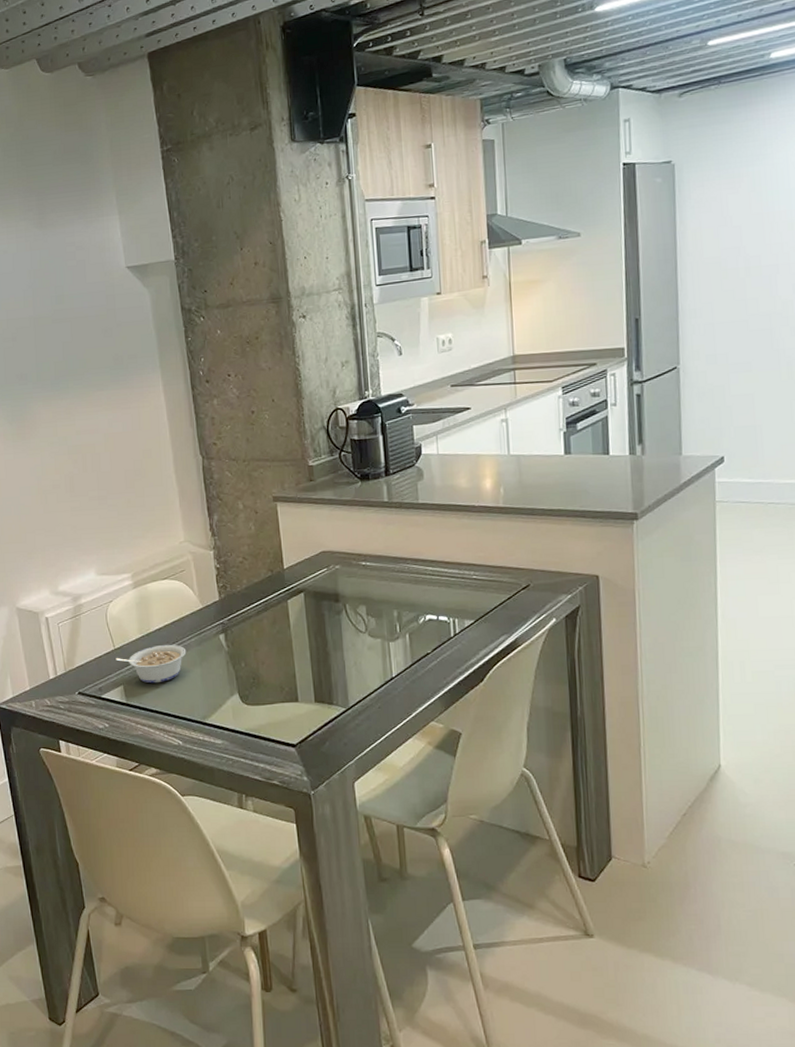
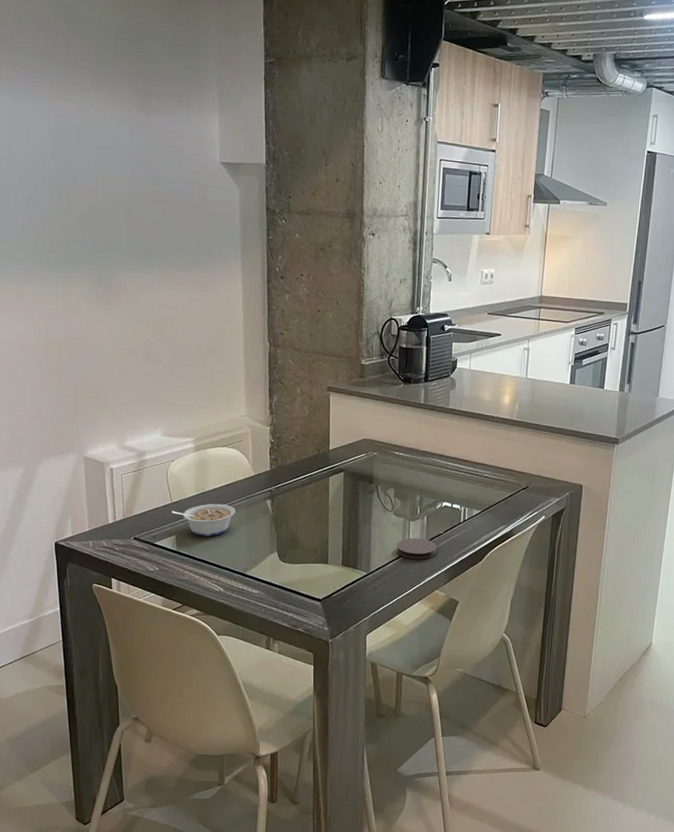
coaster: none [376,661,427,687] -> present [396,538,437,560]

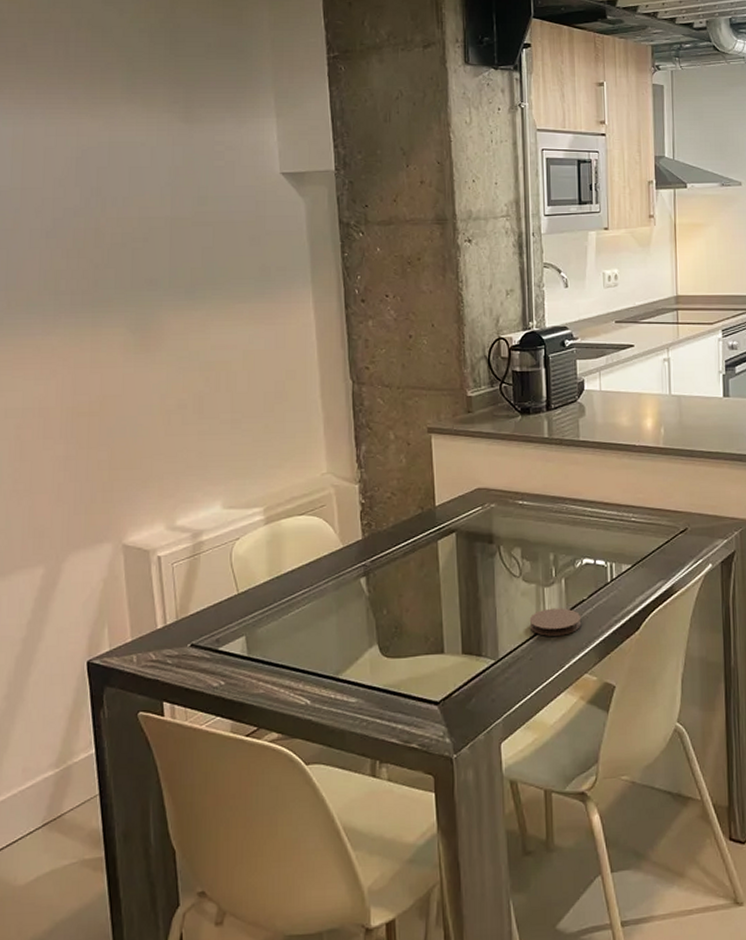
legume: present [171,503,236,537] -> none [239,588,322,634]

